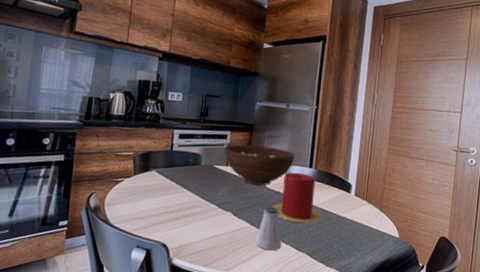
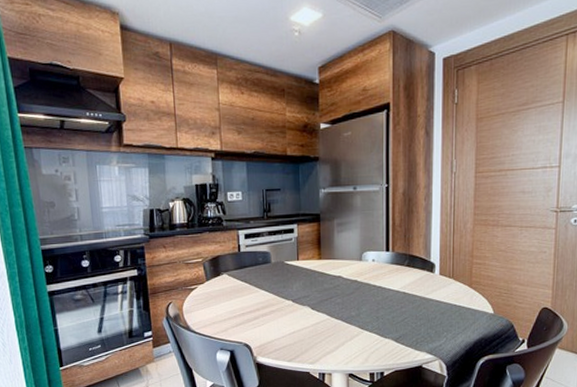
fruit bowl: present [224,144,295,186] -> none [293,235,368,277]
saltshaker: present [255,206,282,251] -> none [337,296,366,340]
candle: present [273,172,323,224] -> none [351,258,406,311]

